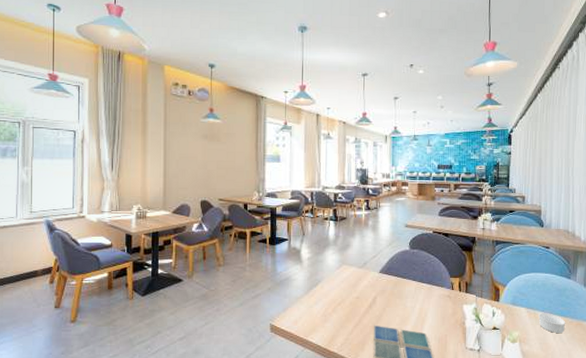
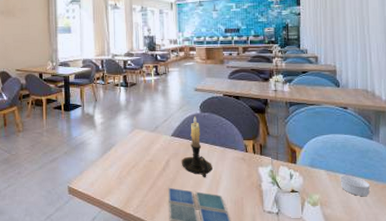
candle holder: none [388,252,419,316] -> present [181,115,212,178]

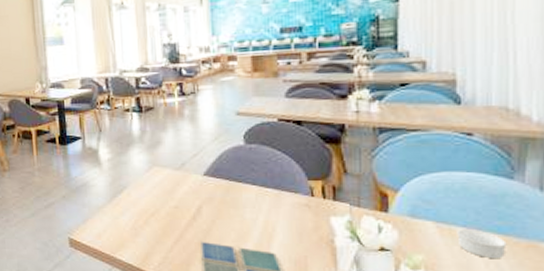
candle holder: present [181,115,212,178] -> none [217,148,263,230]

